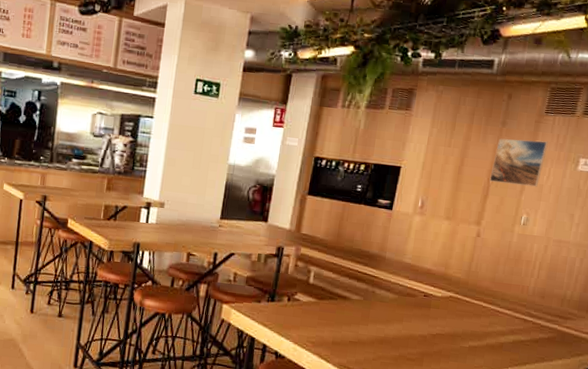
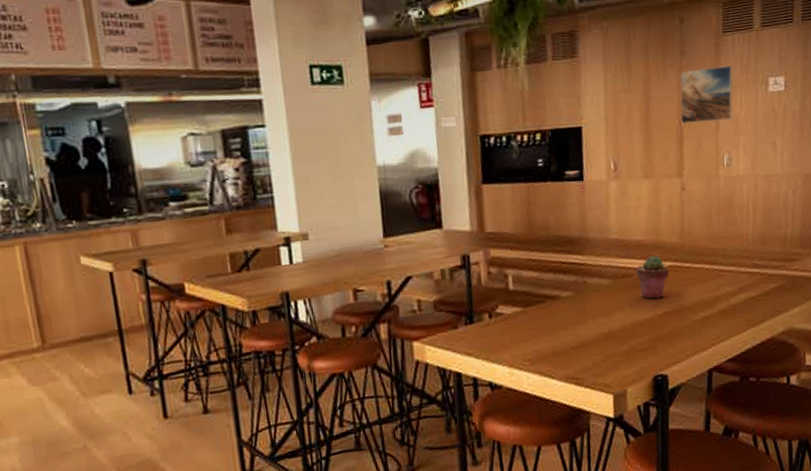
potted succulent: none [419,284,450,321] -> present [636,256,670,299]

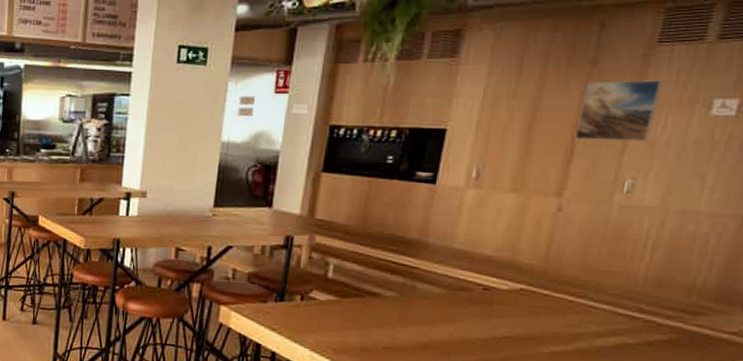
potted succulent: present [636,256,670,299] -> none [477,274,521,320]

